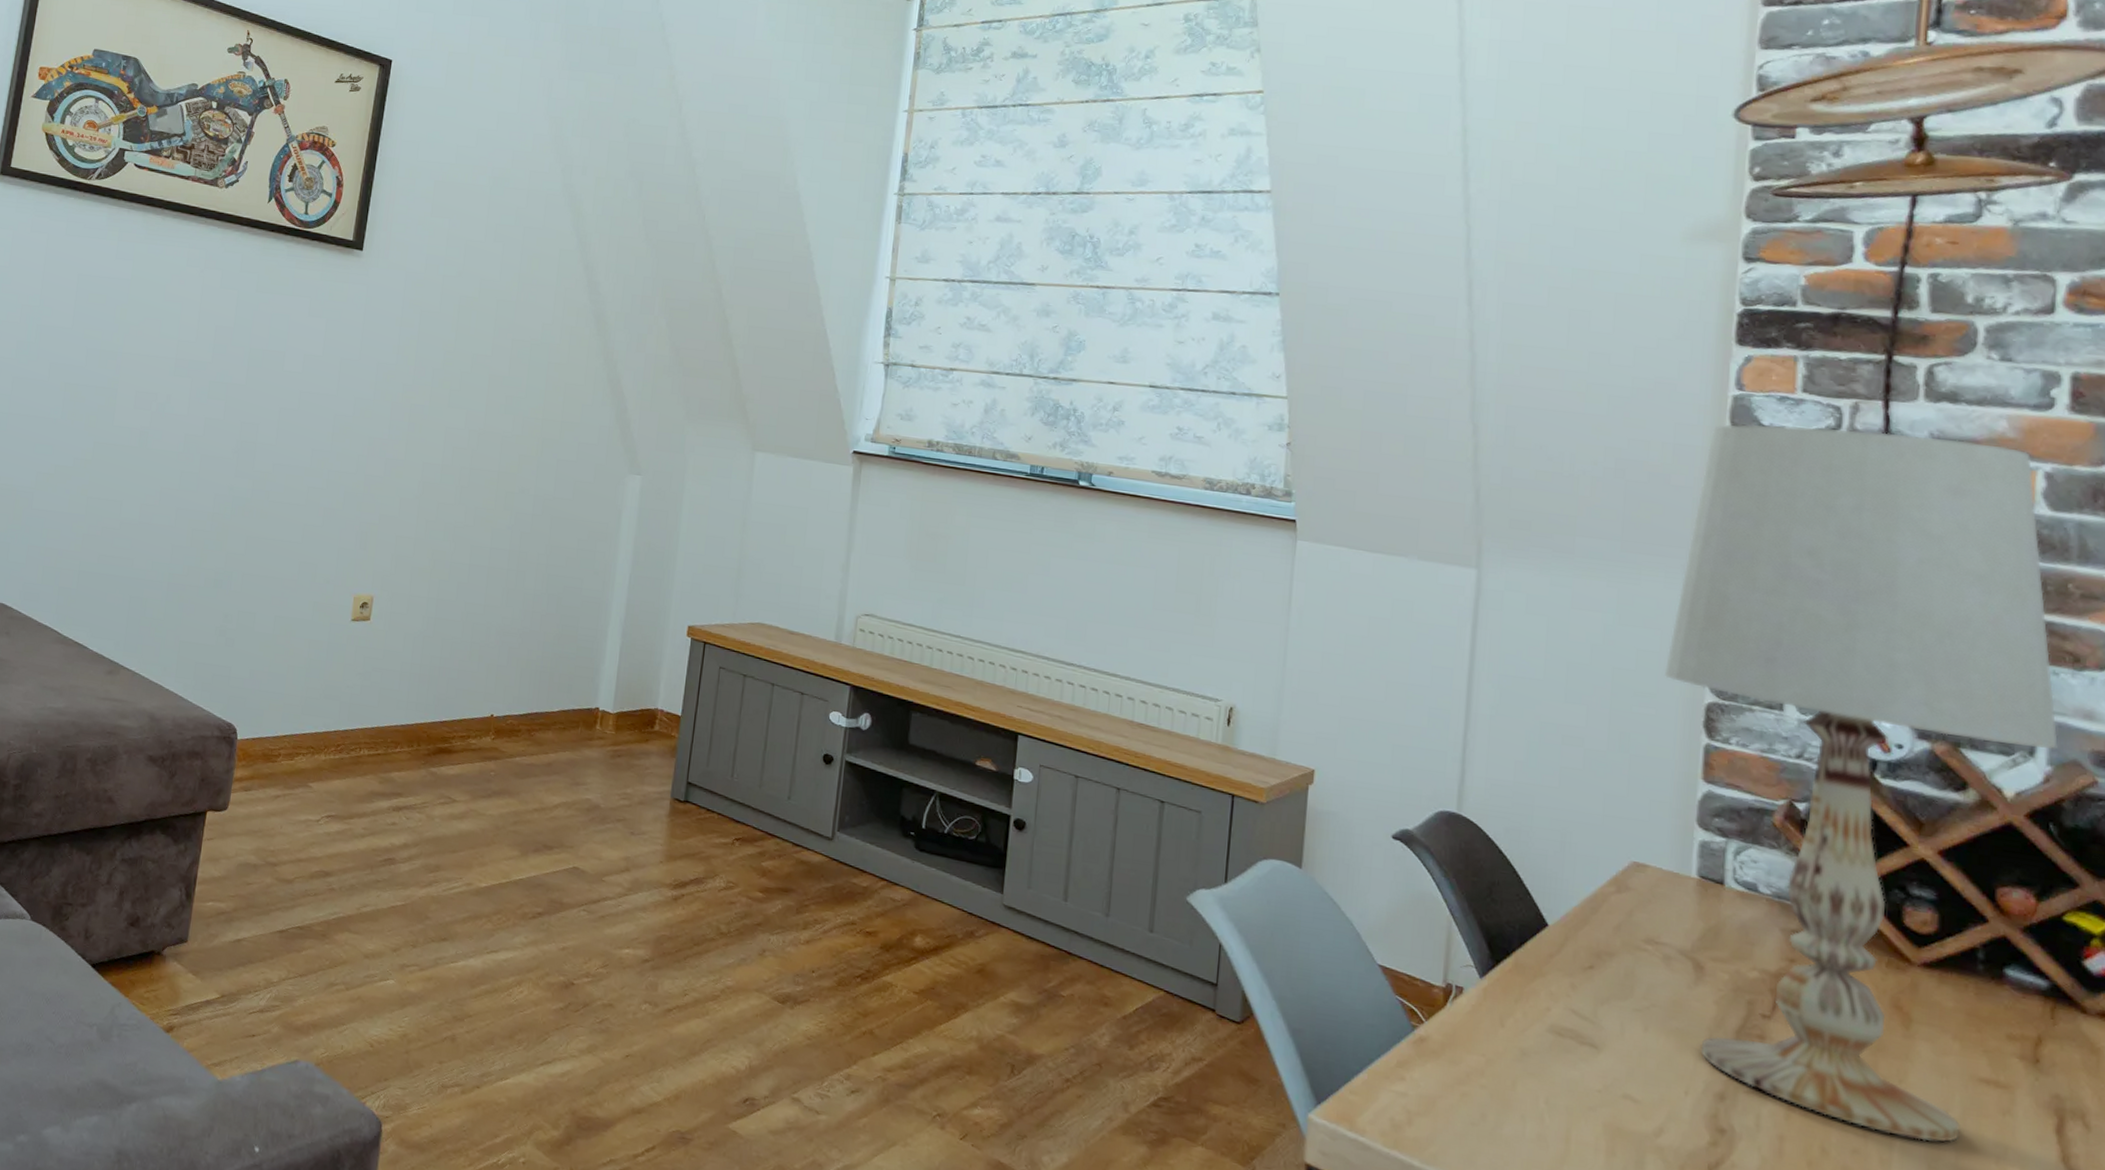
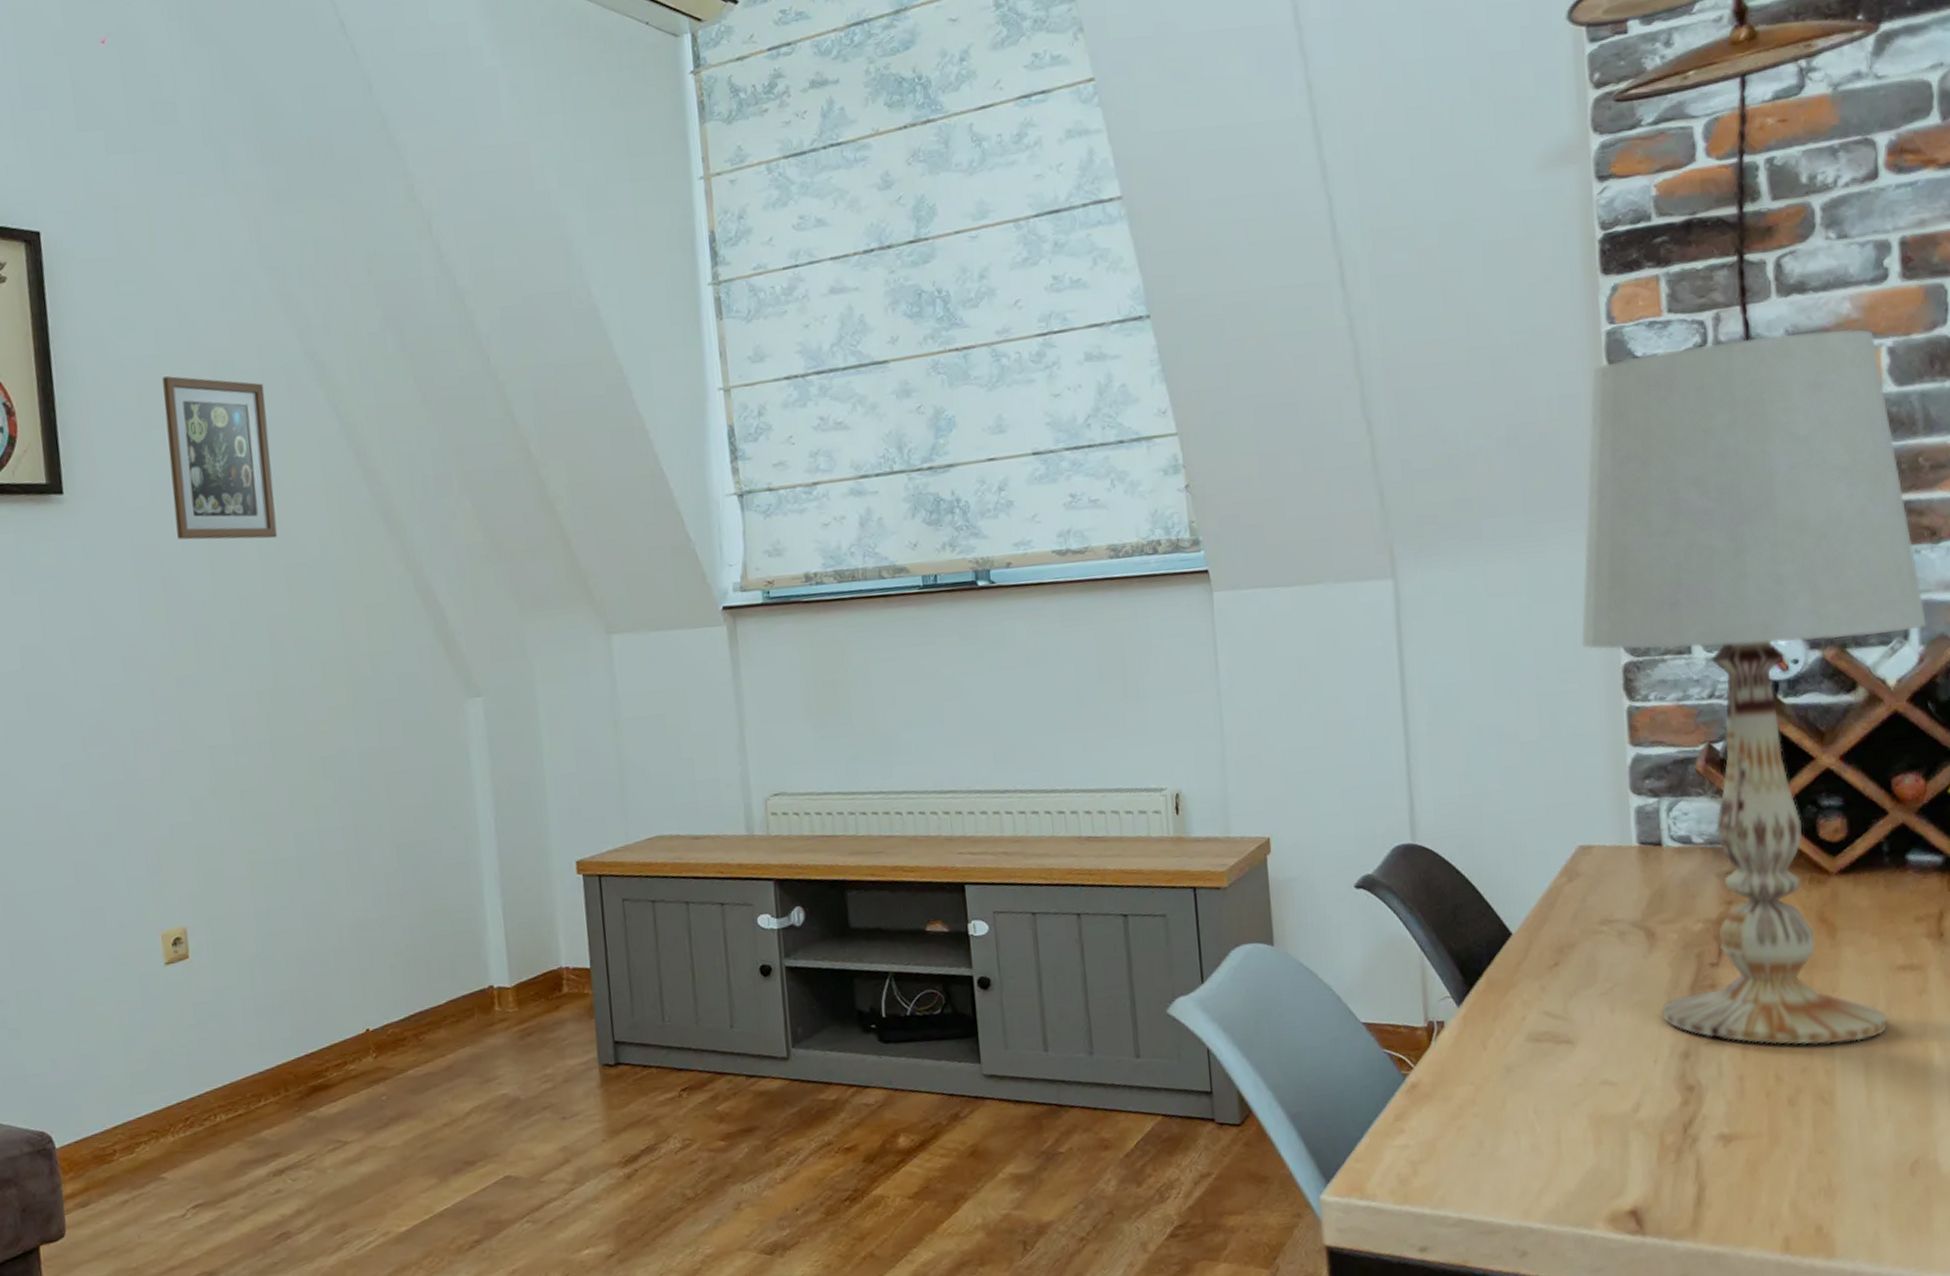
picture frame: none [437,181,528,317] -> present [162,376,278,540]

